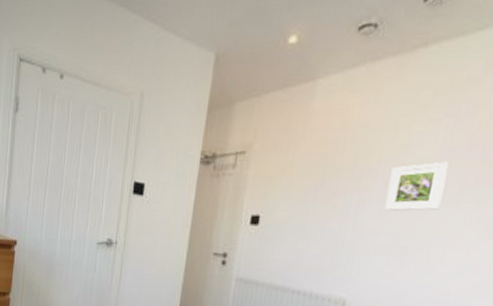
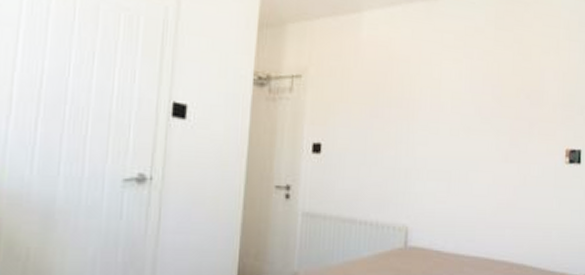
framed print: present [384,161,449,212] -> none [430,96,472,139]

